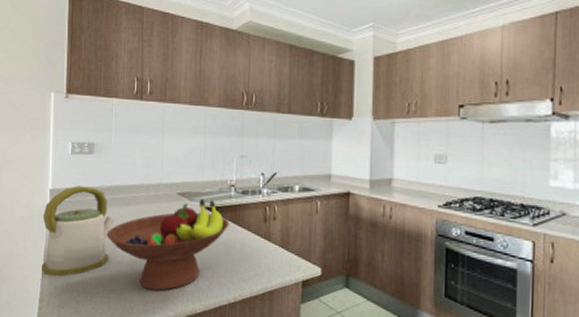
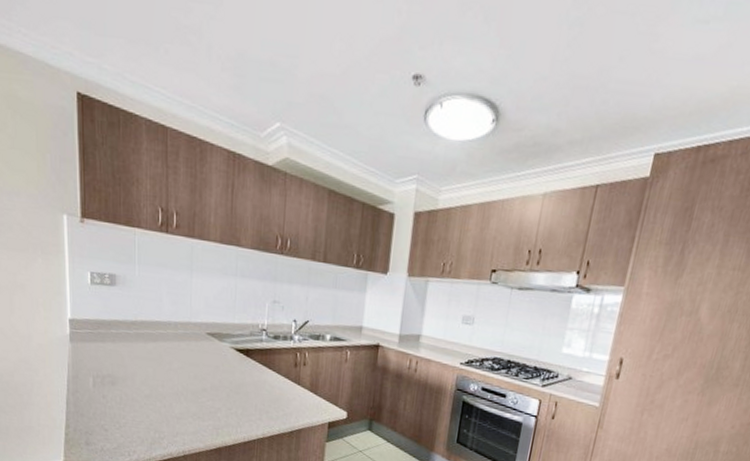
kettle: present [42,186,116,276] -> none [63,317,143,406]
fruit bowl: present [106,198,229,291] -> none [133,340,260,424]

